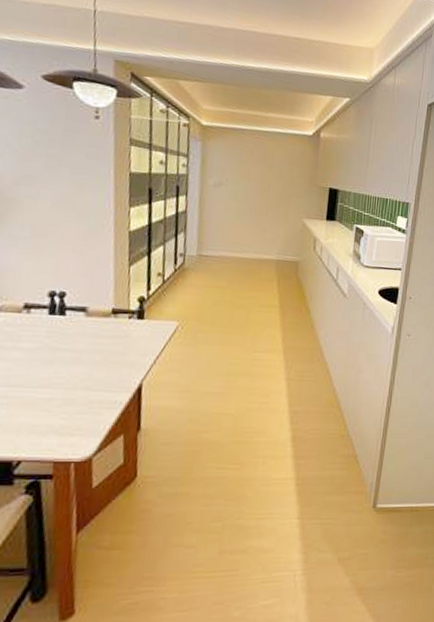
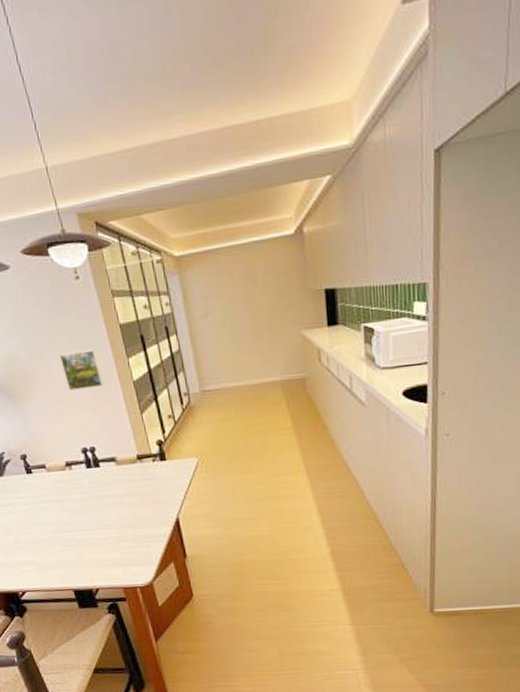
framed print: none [52,187,97,230] -> present [59,350,104,391]

